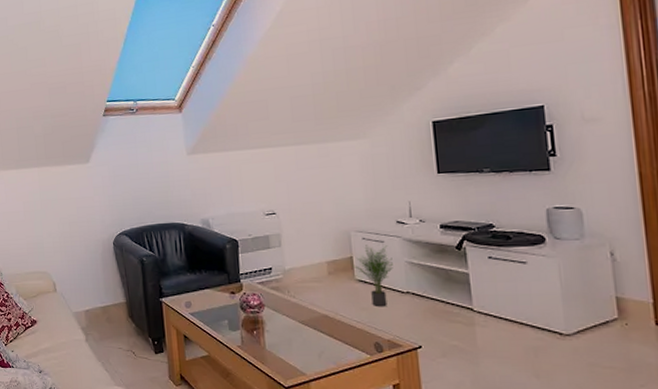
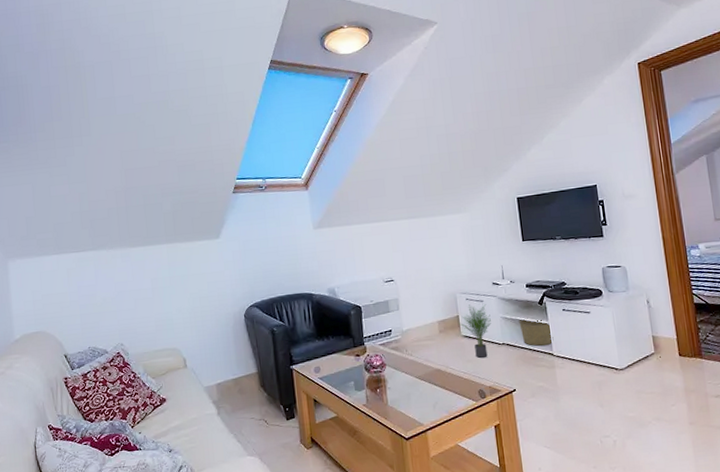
basket: none [429,266,475,299] -> present [519,319,554,347]

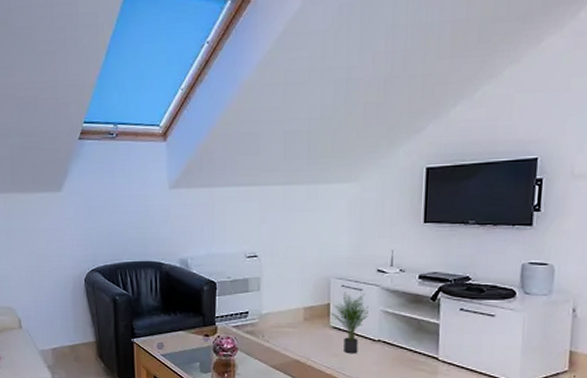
basket: present [519,319,554,347] -> none [402,316,442,349]

